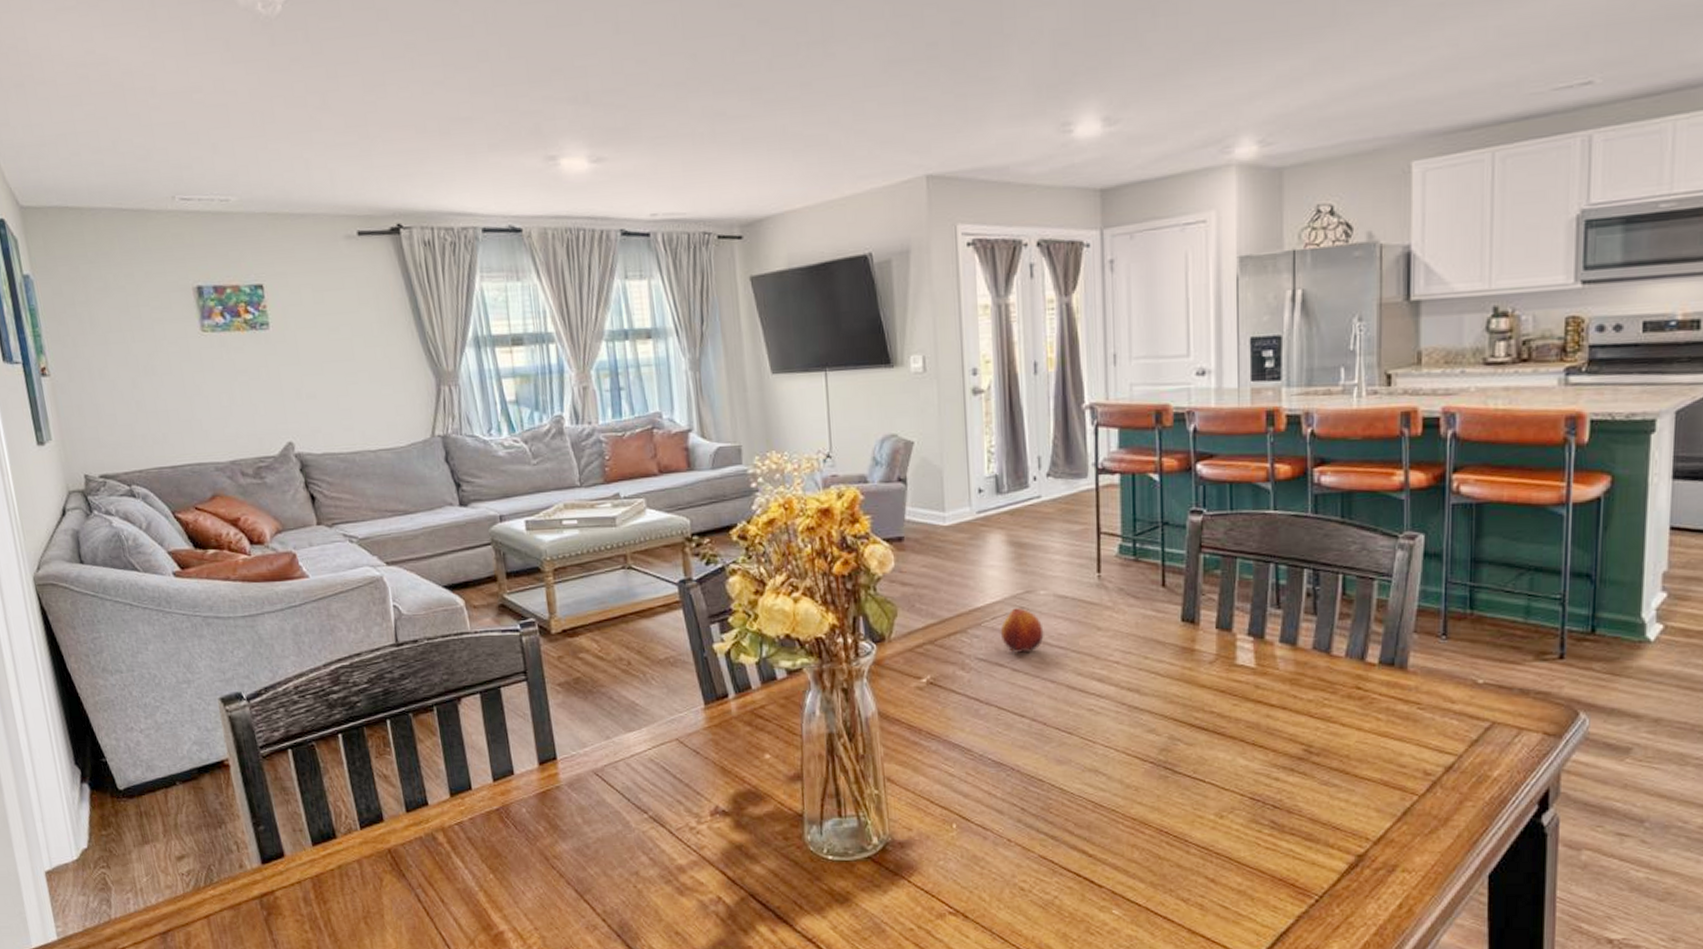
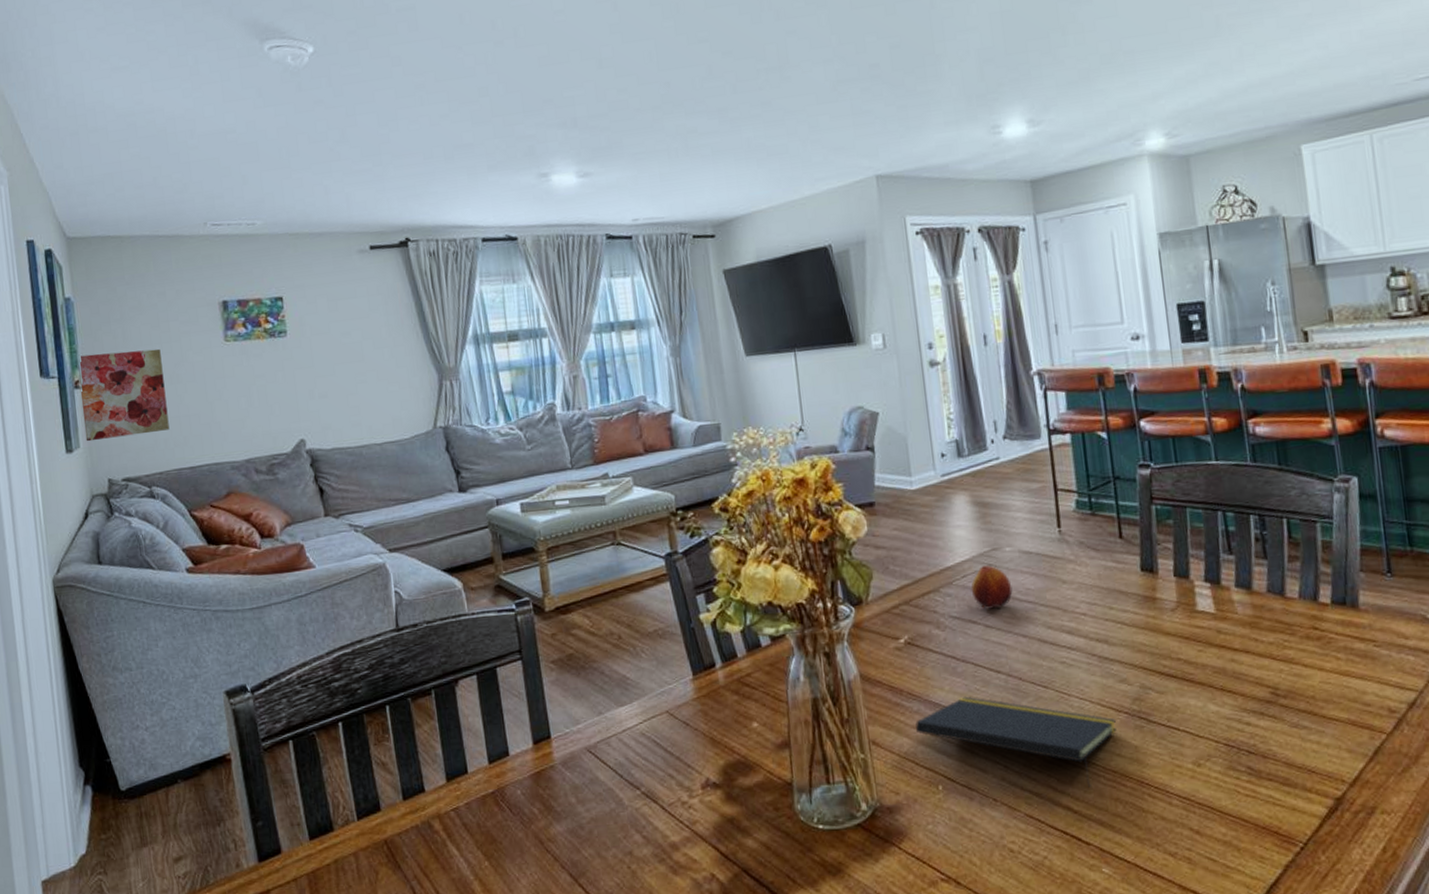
wall art: none [45,336,147,434] -> present [79,348,170,442]
notepad: none [933,738,1141,833] -> present [915,696,1117,787]

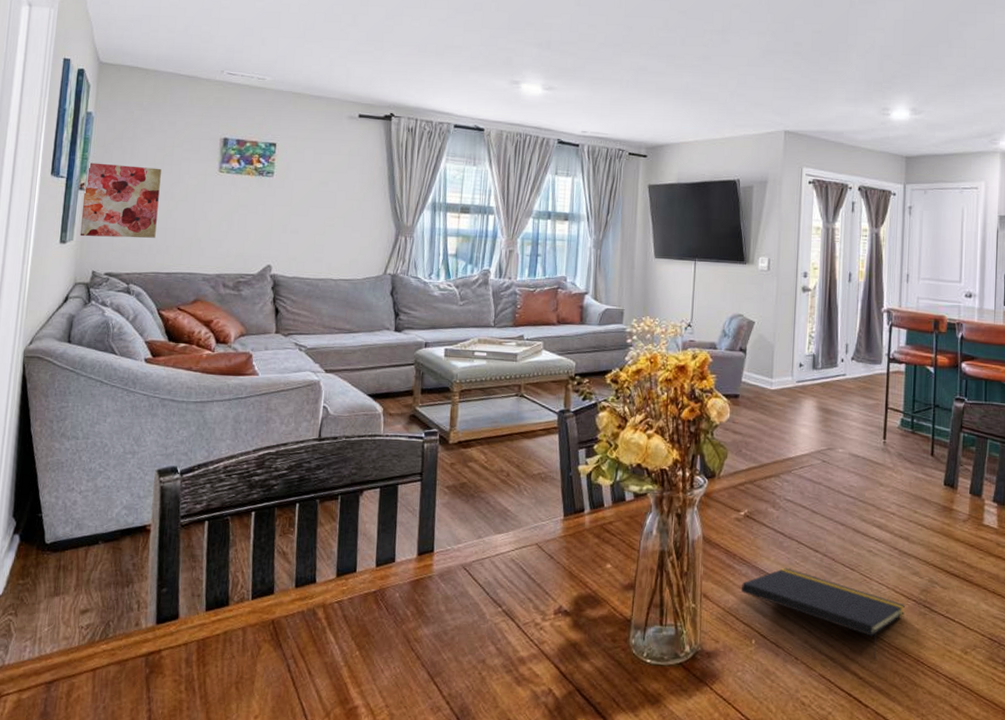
fruit: present [970,565,1013,609] -> none [805,461,839,498]

